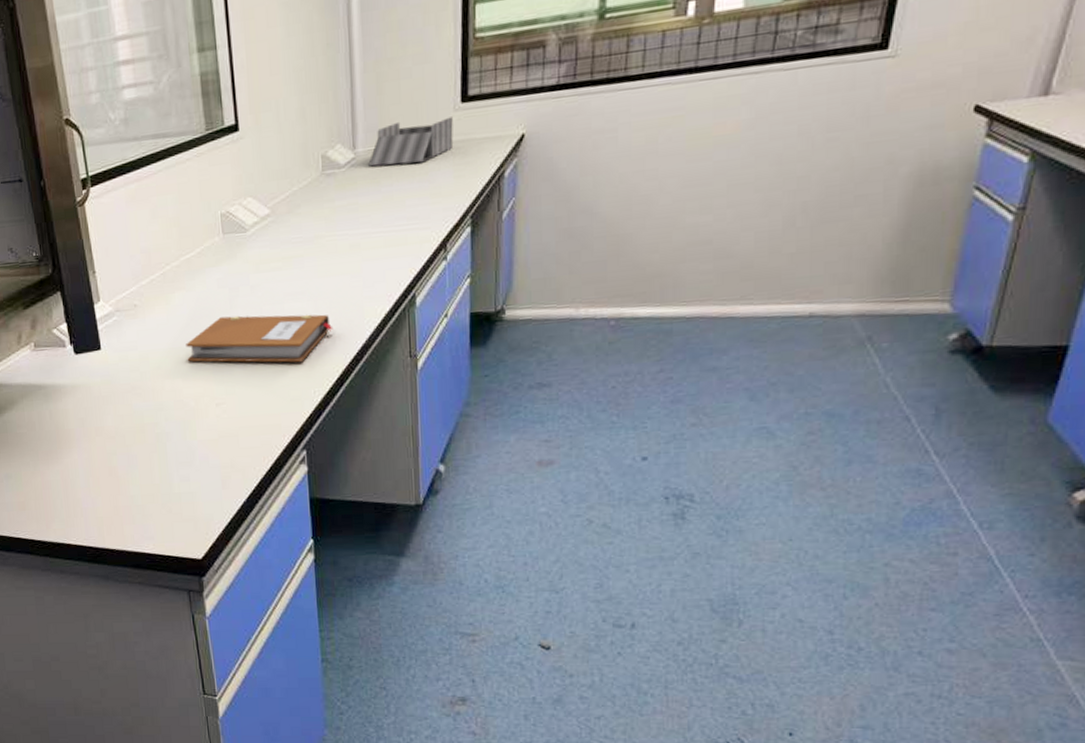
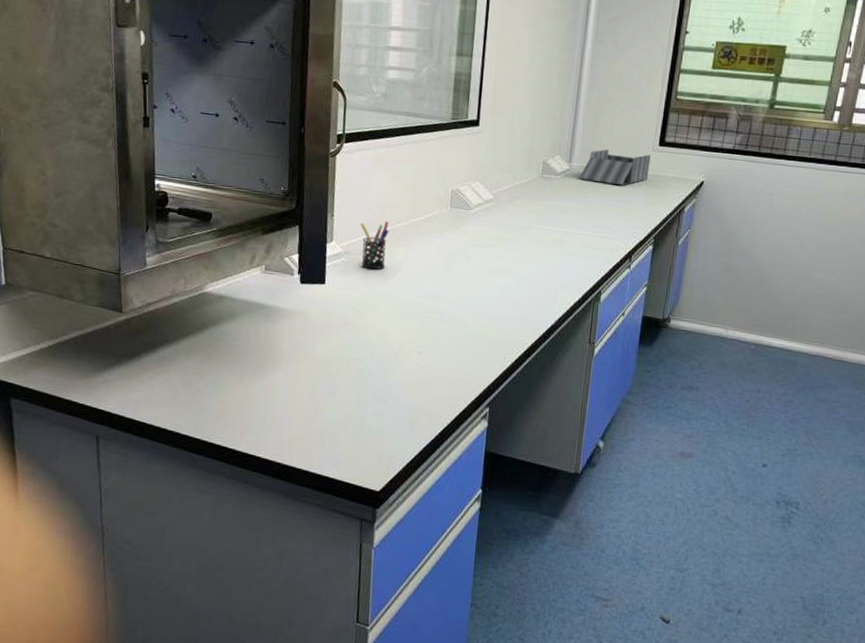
pen holder: none [126,266,163,324] -> present [360,221,389,270]
notebook: present [186,314,334,363] -> none [400,277,530,329]

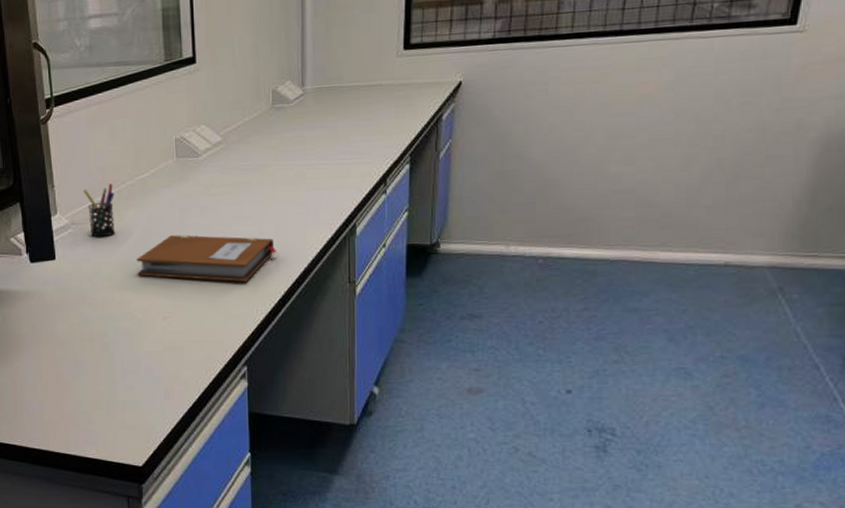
notebook: none [400,277,530,329] -> present [136,235,278,282]
desk organizer: present [579,149,651,186] -> none [316,62,396,104]

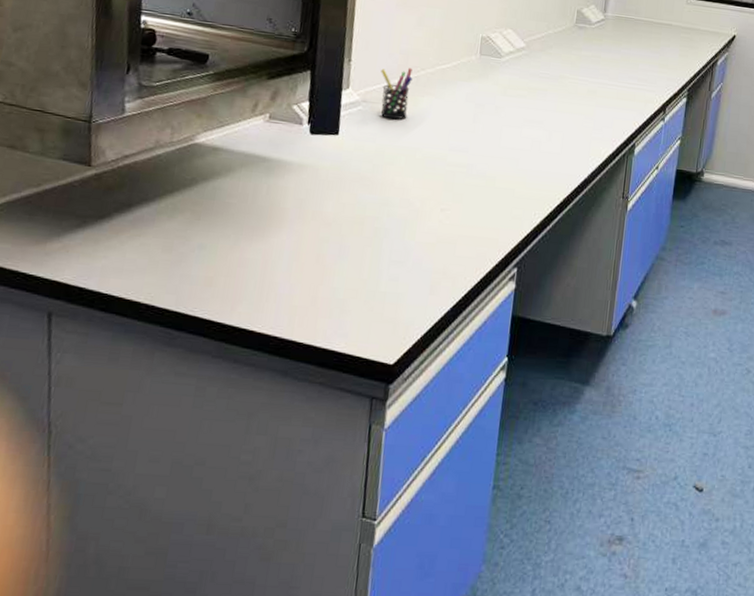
notebook: present [136,235,278,282] -> none [422,128,562,184]

